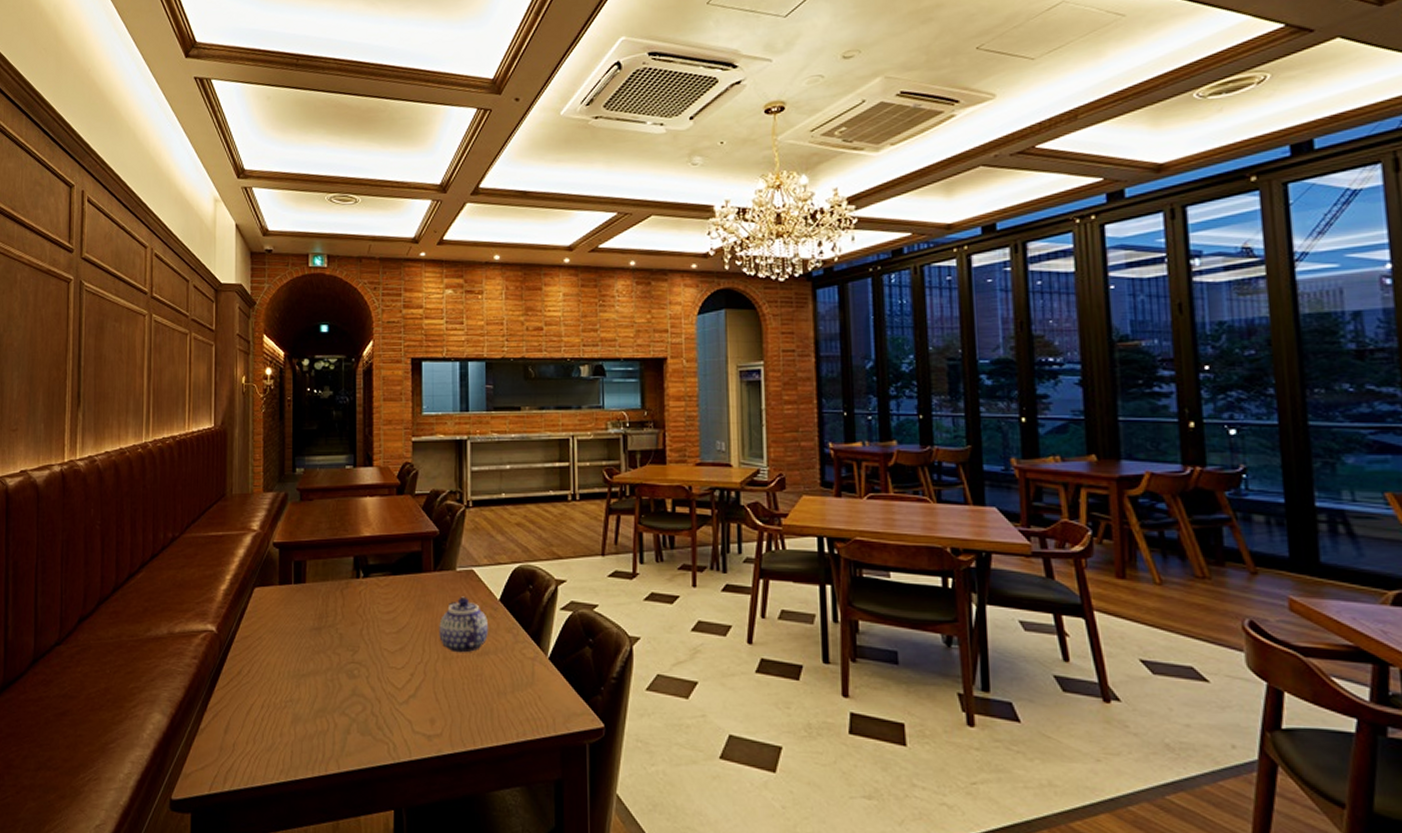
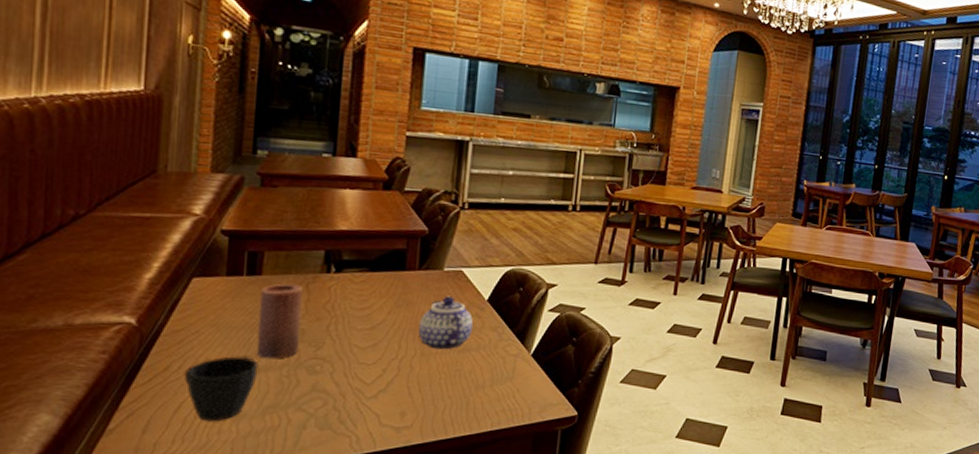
cup: none [252,661,308,724] -> present [184,356,259,422]
candle: none [305,590,339,664] -> present [256,283,303,359]

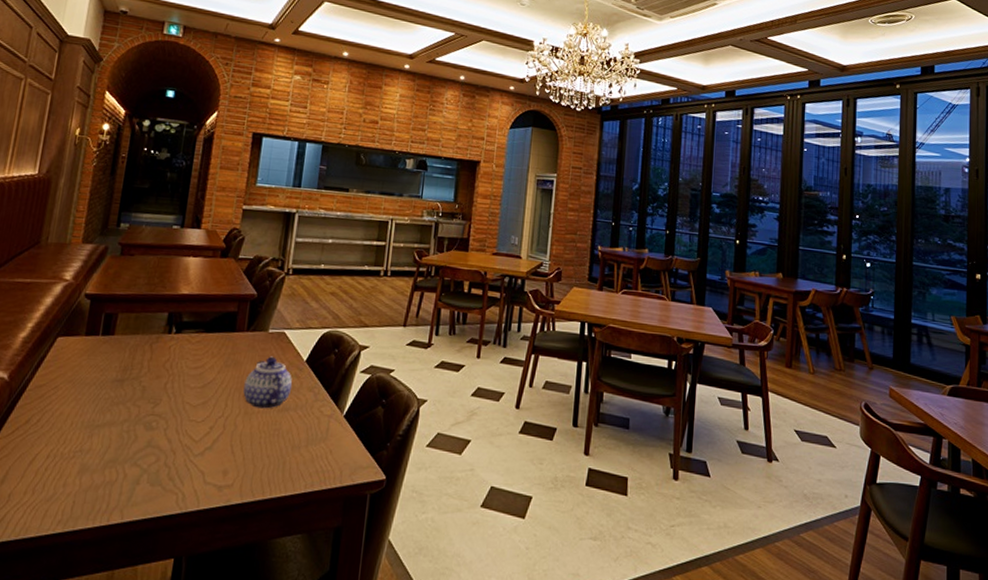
cup: present [184,356,259,422] -> none [41,411,104,474]
candle: present [256,283,303,359] -> none [103,343,147,415]

